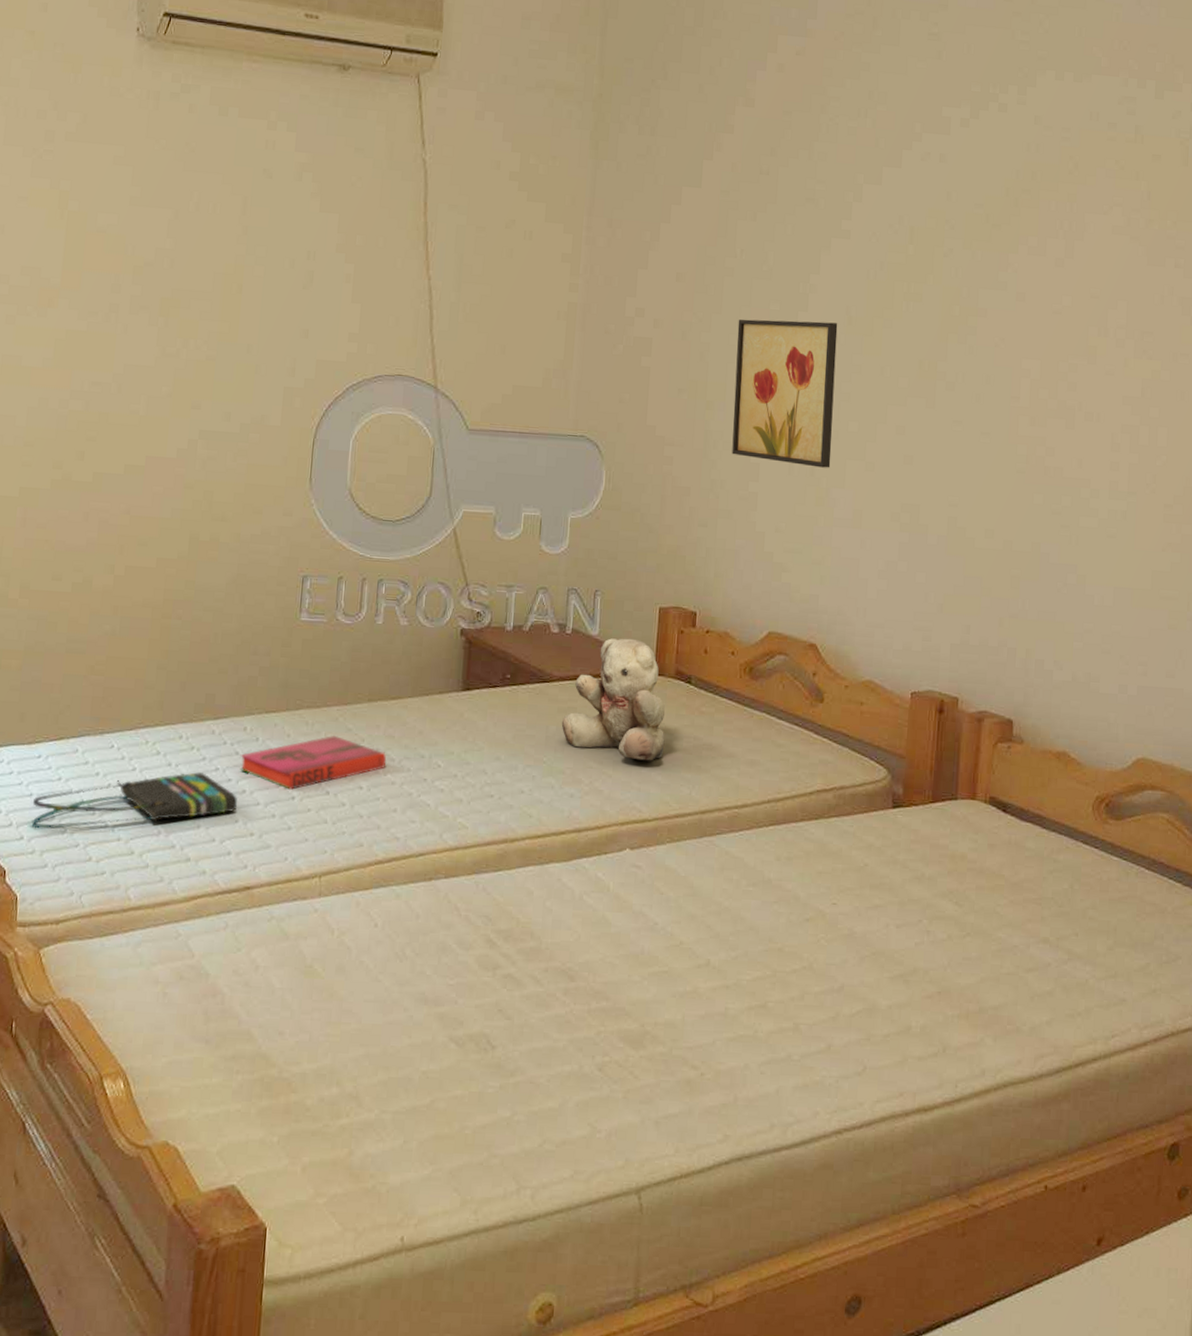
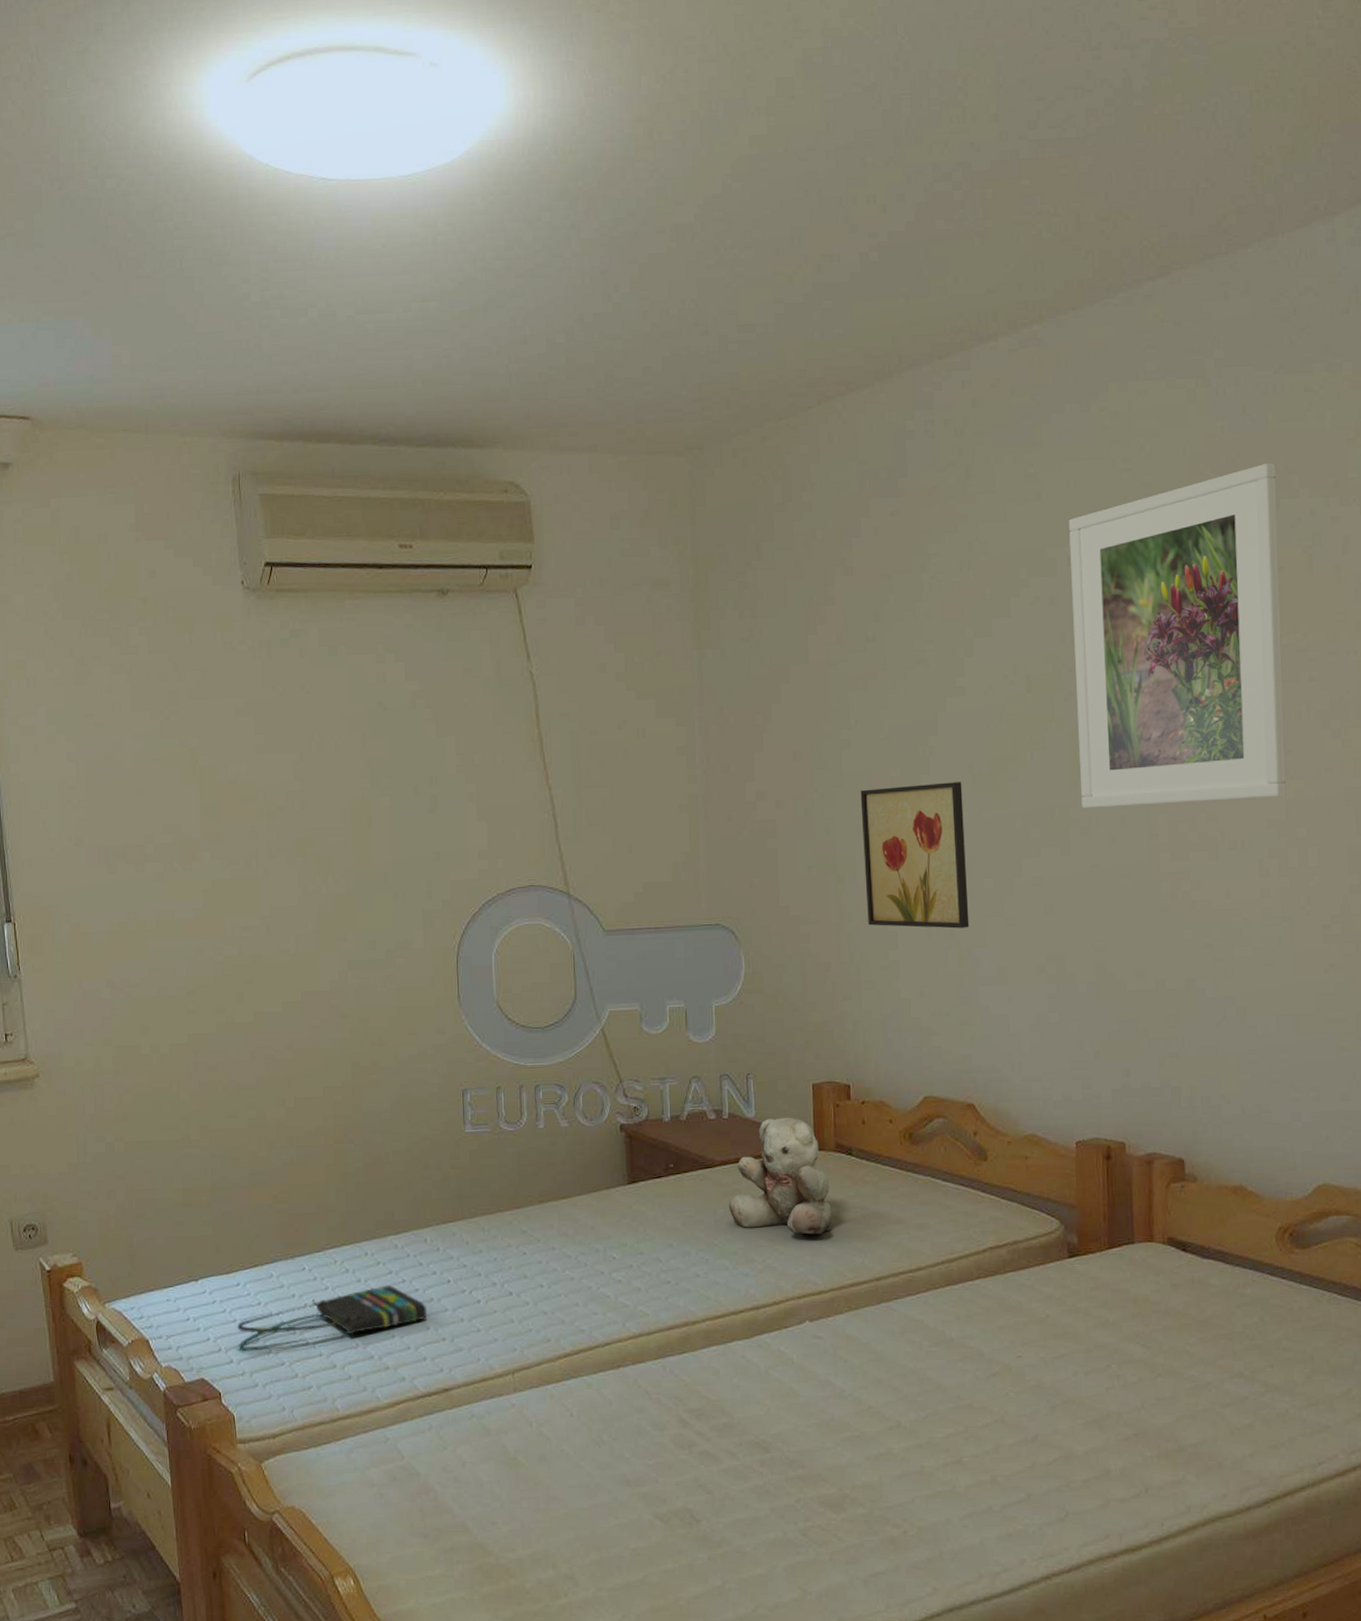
hardback book: present [240,736,387,790] -> none [423,1239,564,1294]
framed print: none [950,54,1163,376] -> present [1069,463,1286,808]

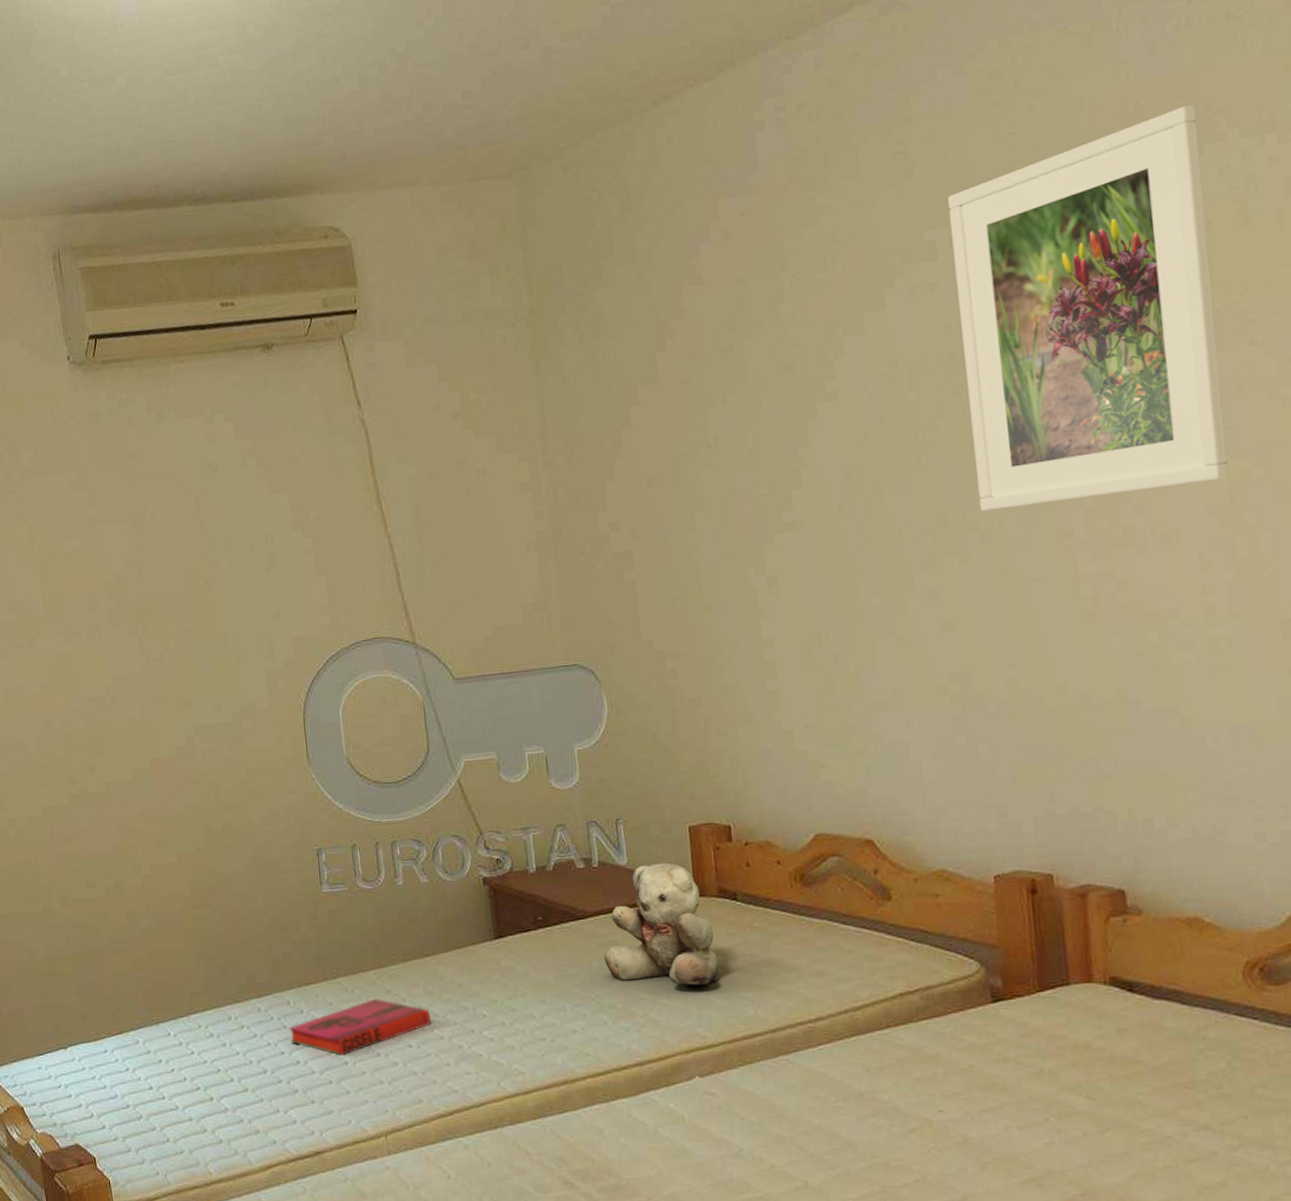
tote bag: present [237,1285,428,1352] -> none [107,1049,295,1117]
hardback book: none [423,1239,564,1294] -> present [288,999,432,1056]
wall art: present [860,782,970,929] -> none [724,493,857,656]

